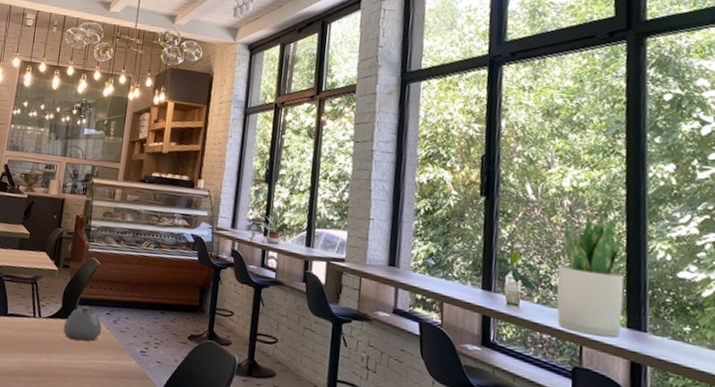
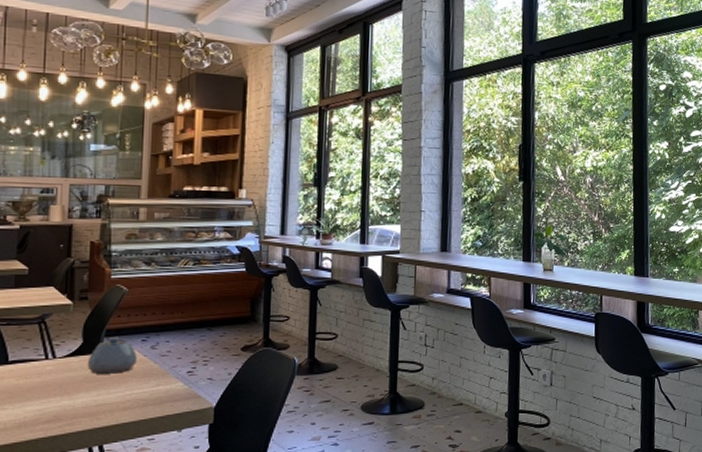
planter: present [556,212,624,337] -> none [582,186,632,286]

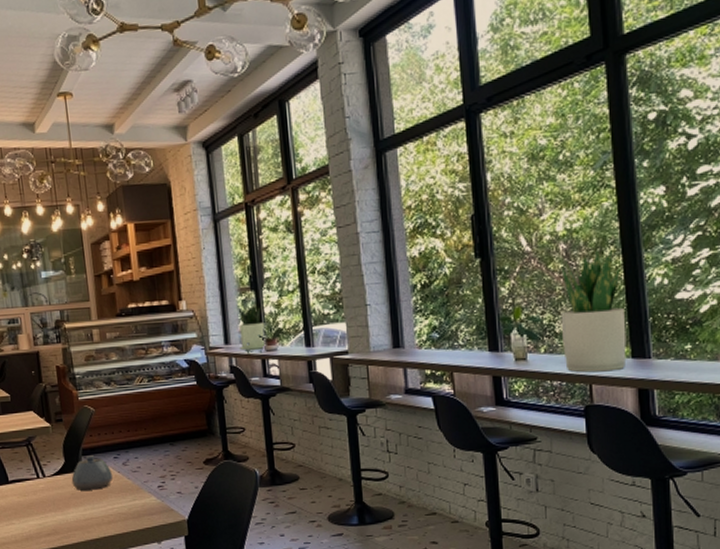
planter: none [294,200,323,242] -> present [238,304,267,350]
planter: none [582,186,632,286] -> present [560,250,627,373]

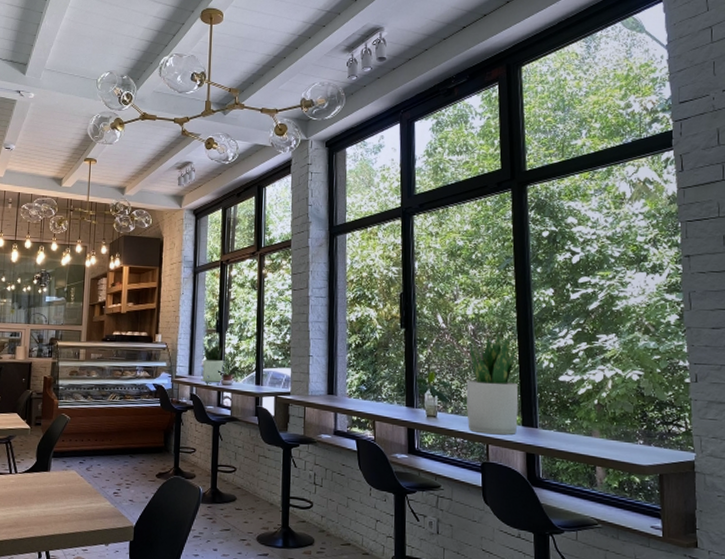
sugar bowl: present [71,455,114,491] -> none [39,458,76,490]

